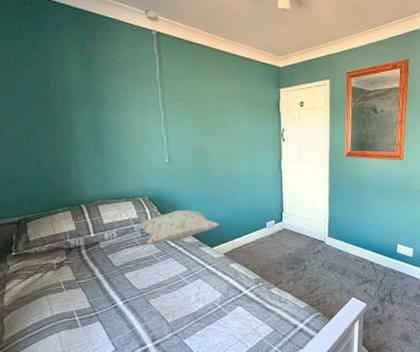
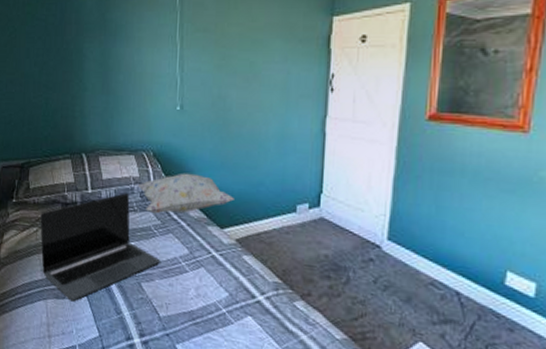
laptop: none [44,232,164,328] -> present [40,193,160,302]

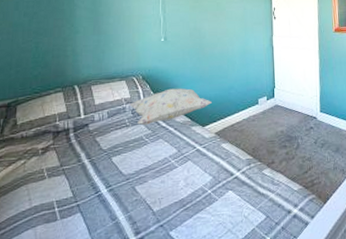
laptop: present [40,193,160,302] -> none [28,113,152,222]

